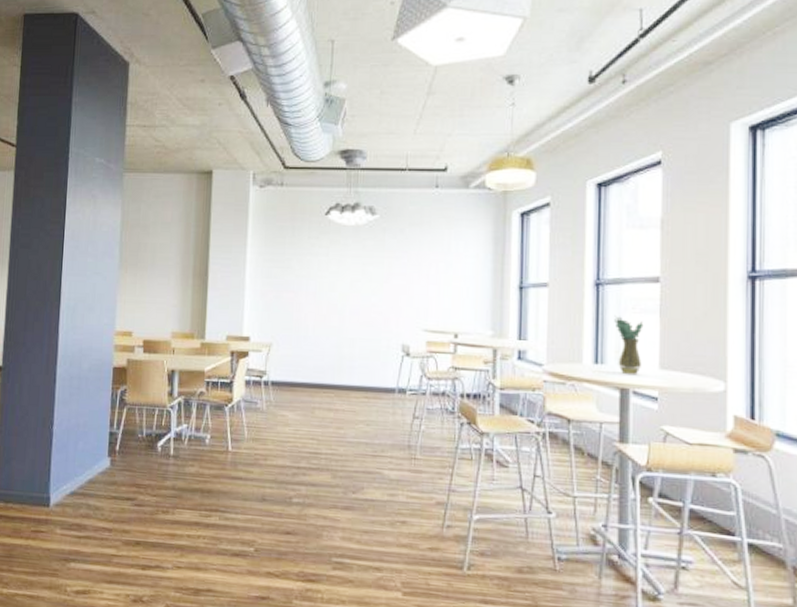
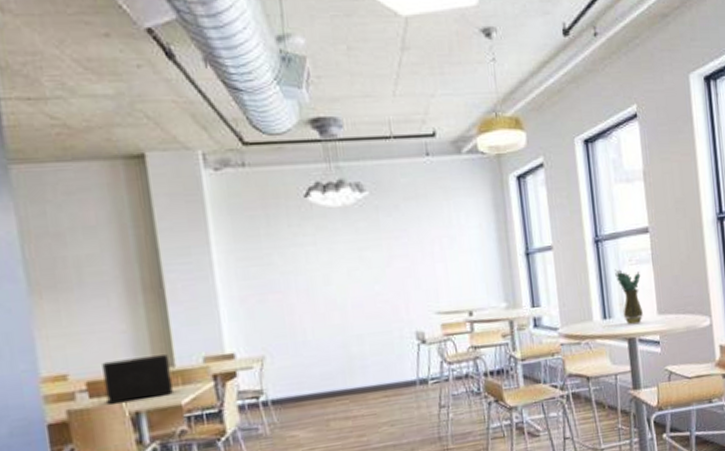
laptop: none [154,327,202,361] -> present [102,354,173,404]

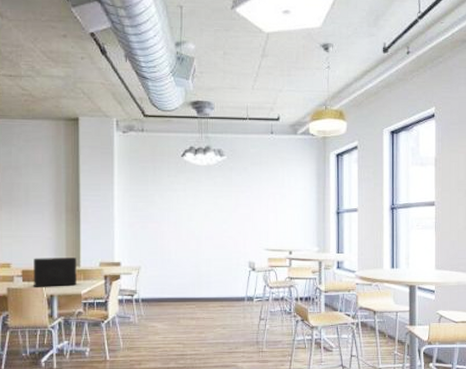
vase: present [615,269,643,325] -> none [404,232,424,275]

